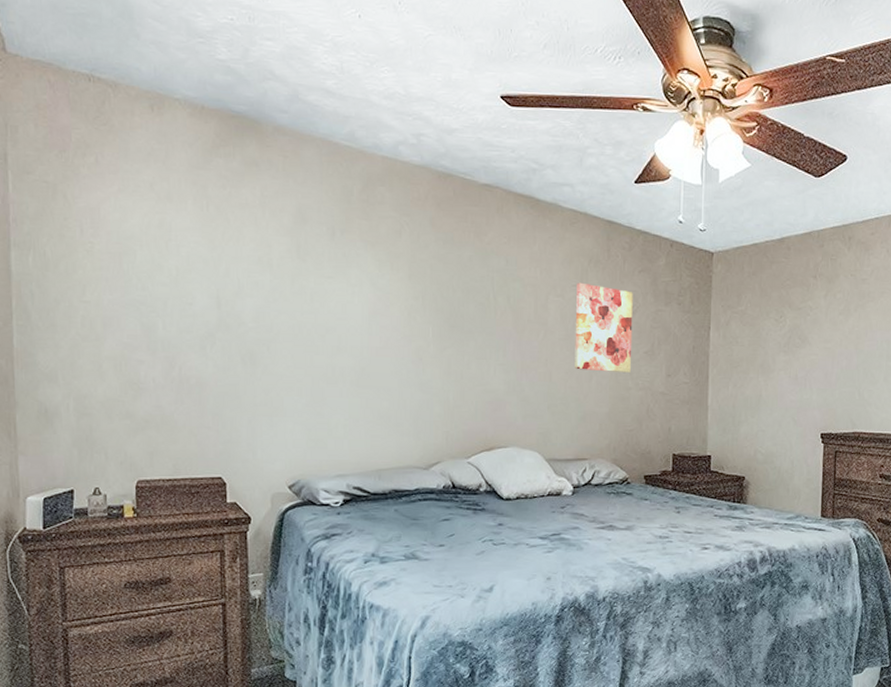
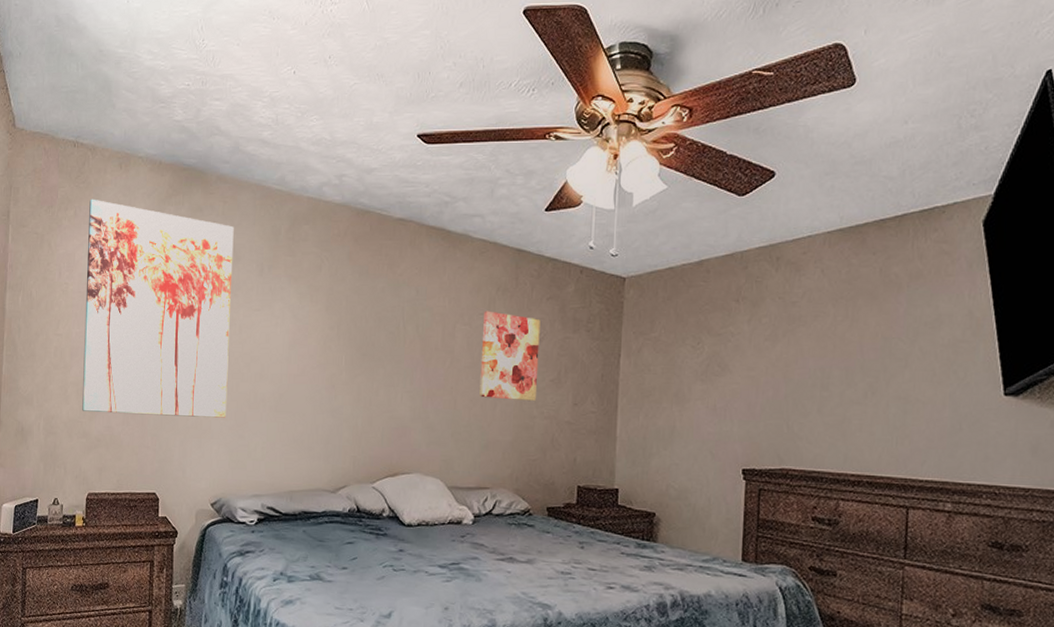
wall art: none [114,144,301,394] -> present [82,199,234,418]

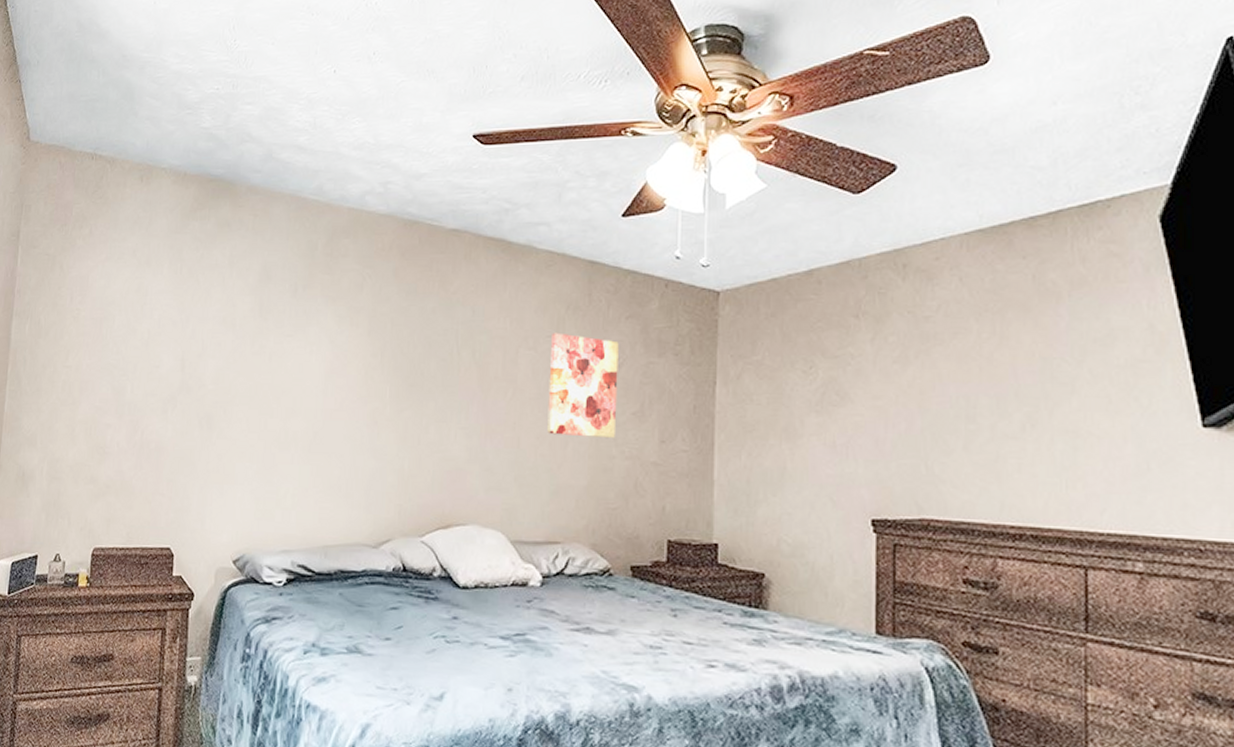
wall art: present [82,199,234,418] -> none [90,215,265,460]

